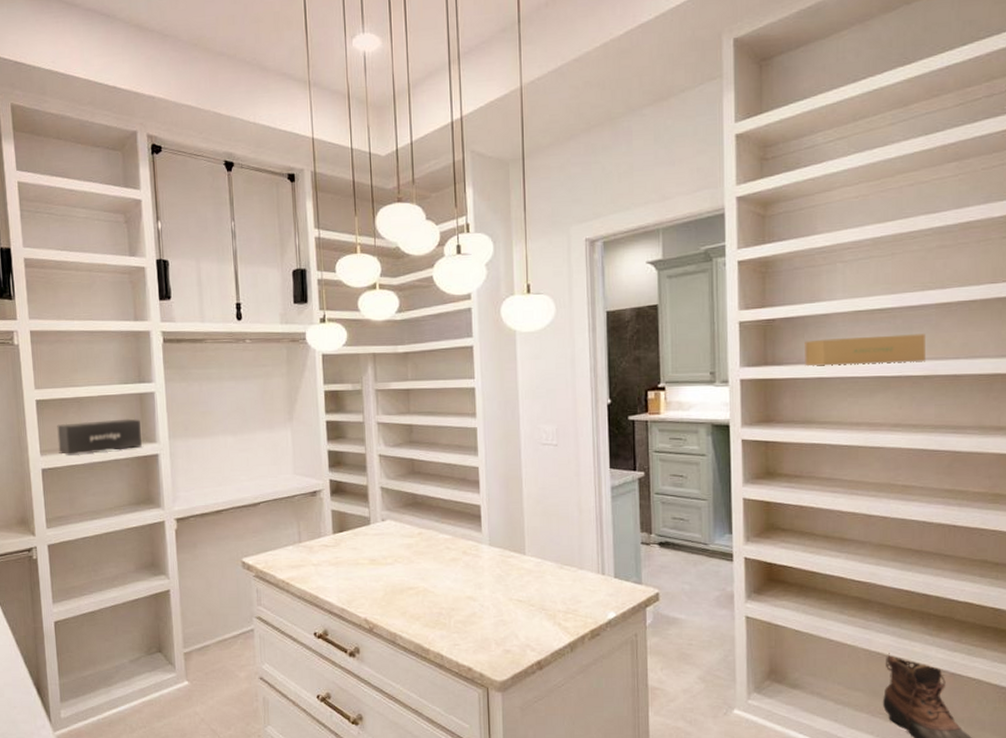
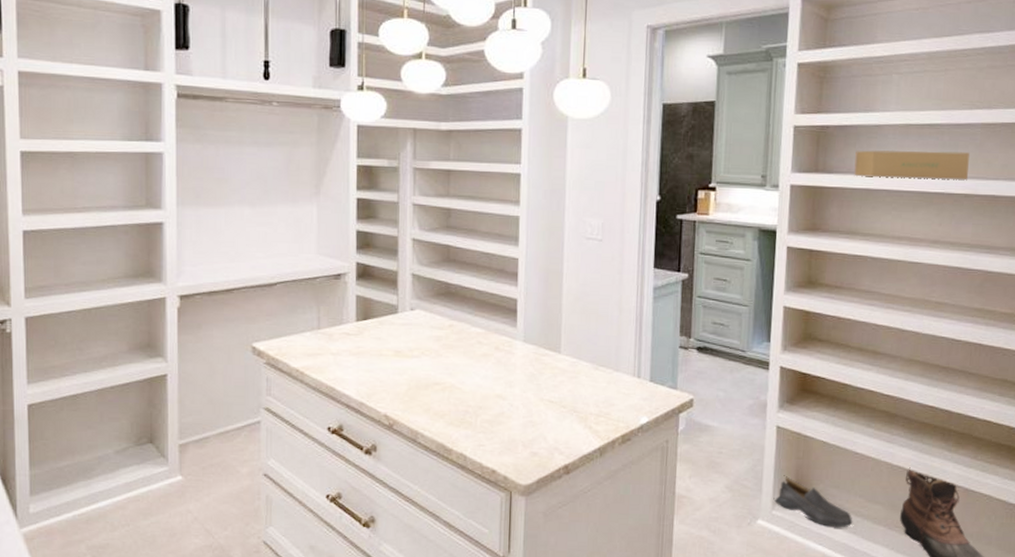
box: present [57,418,142,455] -> none [44,180,144,217]
loafer: none [748,664,833,715] -> present [773,475,853,527]

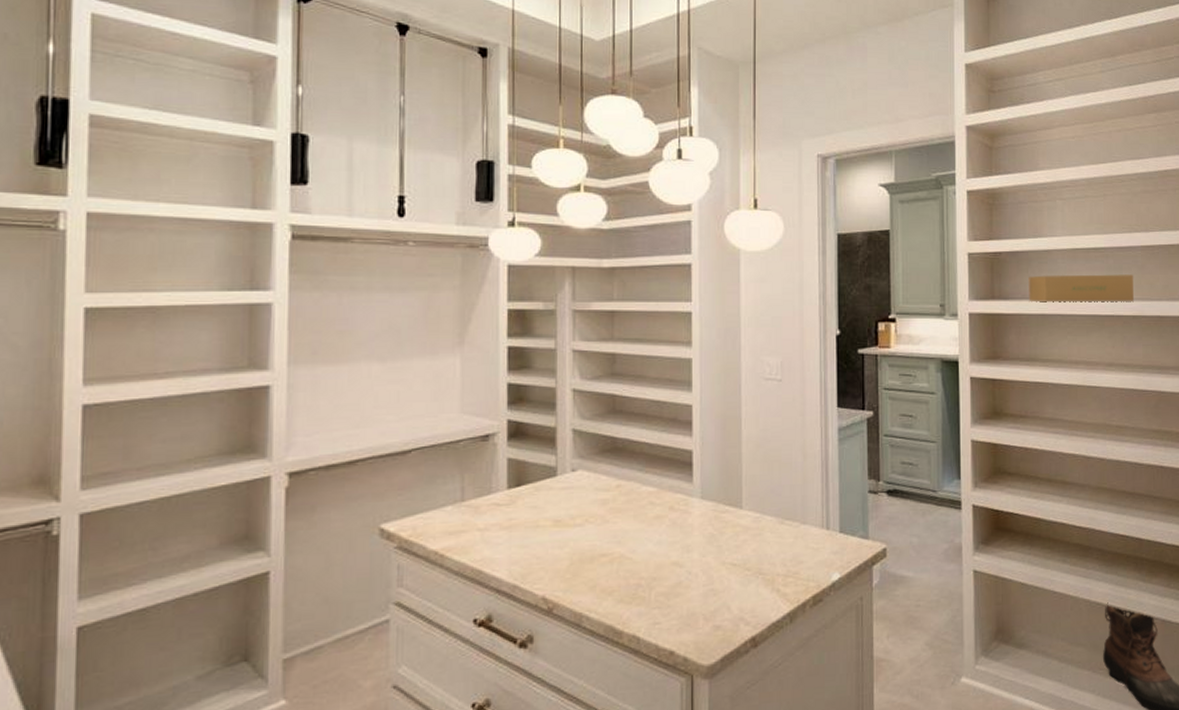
loafer: present [773,475,853,527] -> none [976,624,1058,677]

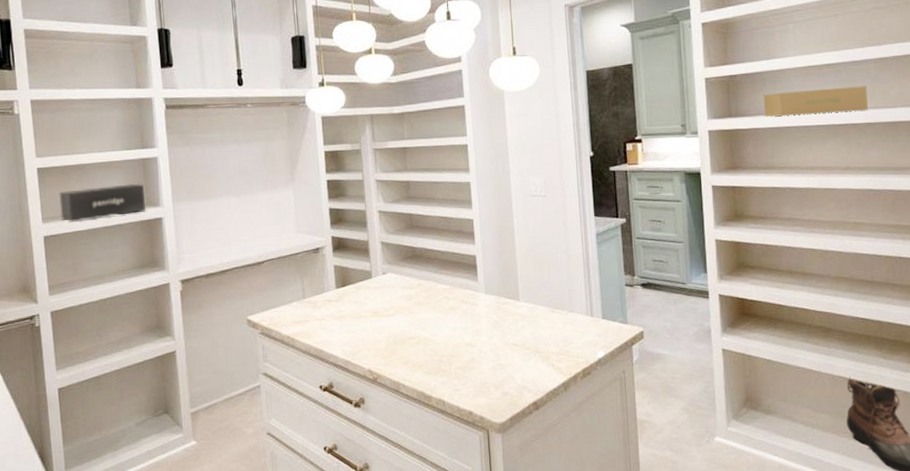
box: none [114,337,247,386] -> present [59,183,145,222]

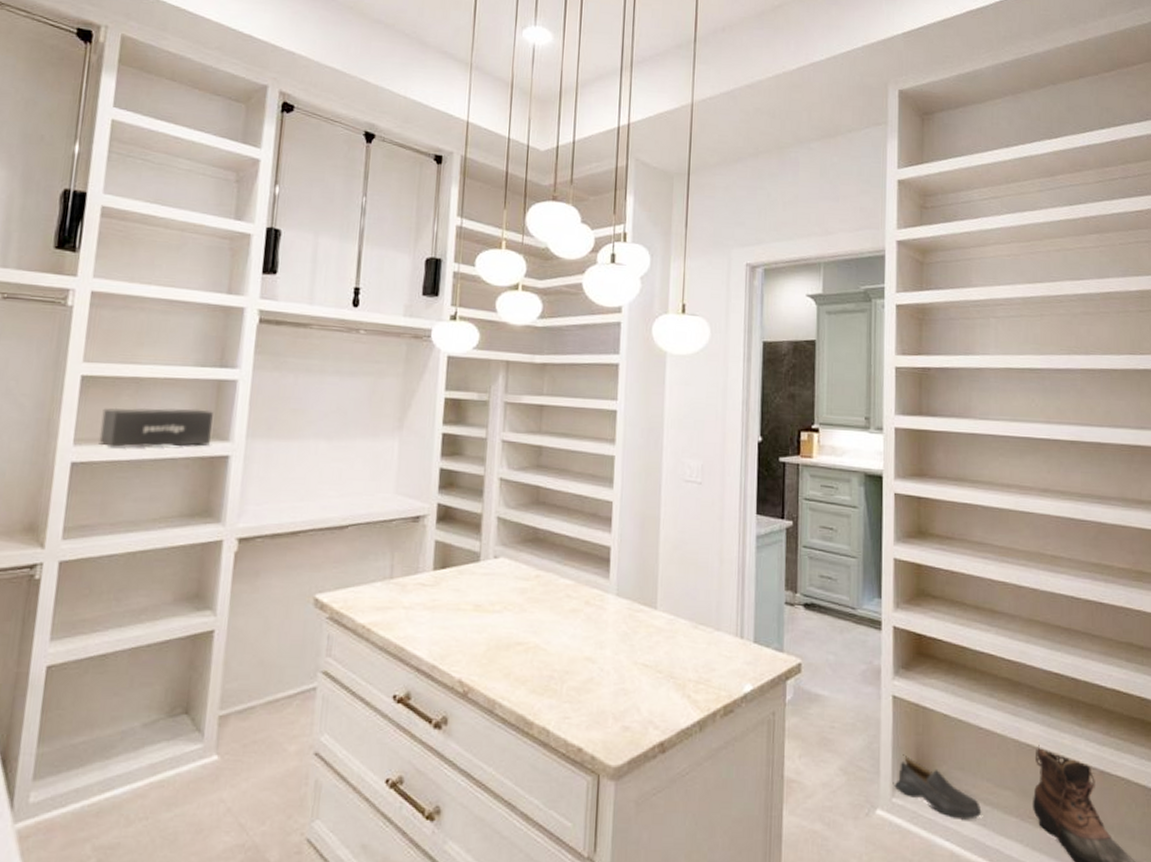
loafer: none [727,393,804,438] -> present [893,754,982,818]
box: present [763,86,868,117] -> none [958,393,1072,426]

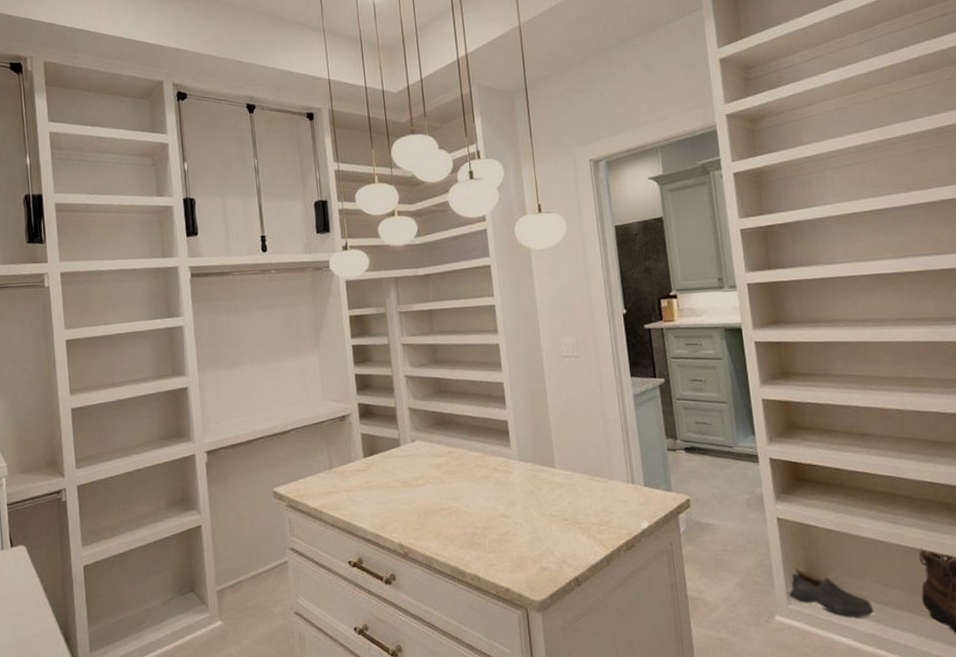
box: present [99,407,213,448] -> none [87,353,171,393]

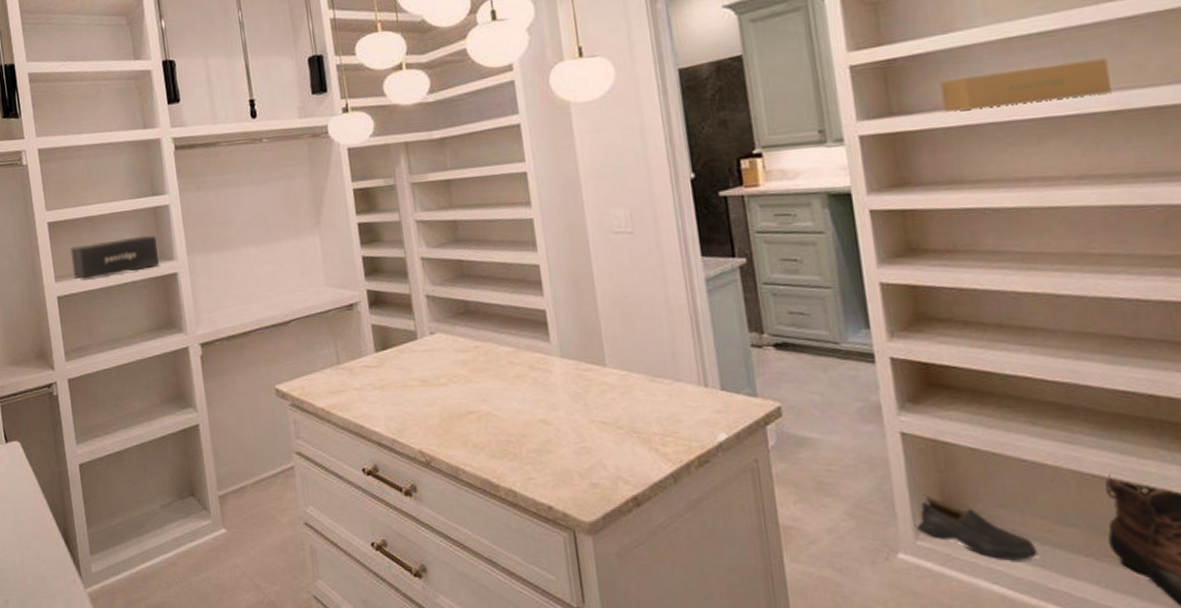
box: none [87,353,171,393] -> present [70,235,159,280]
box: none [804,232,918,268] -> present [940,58,1111,112]

